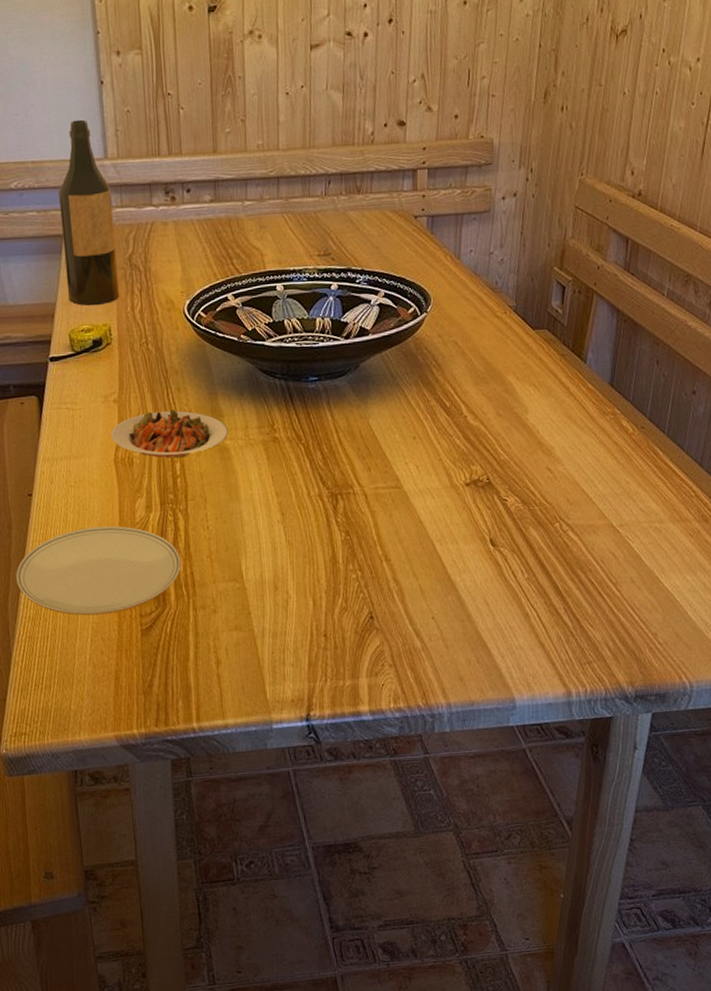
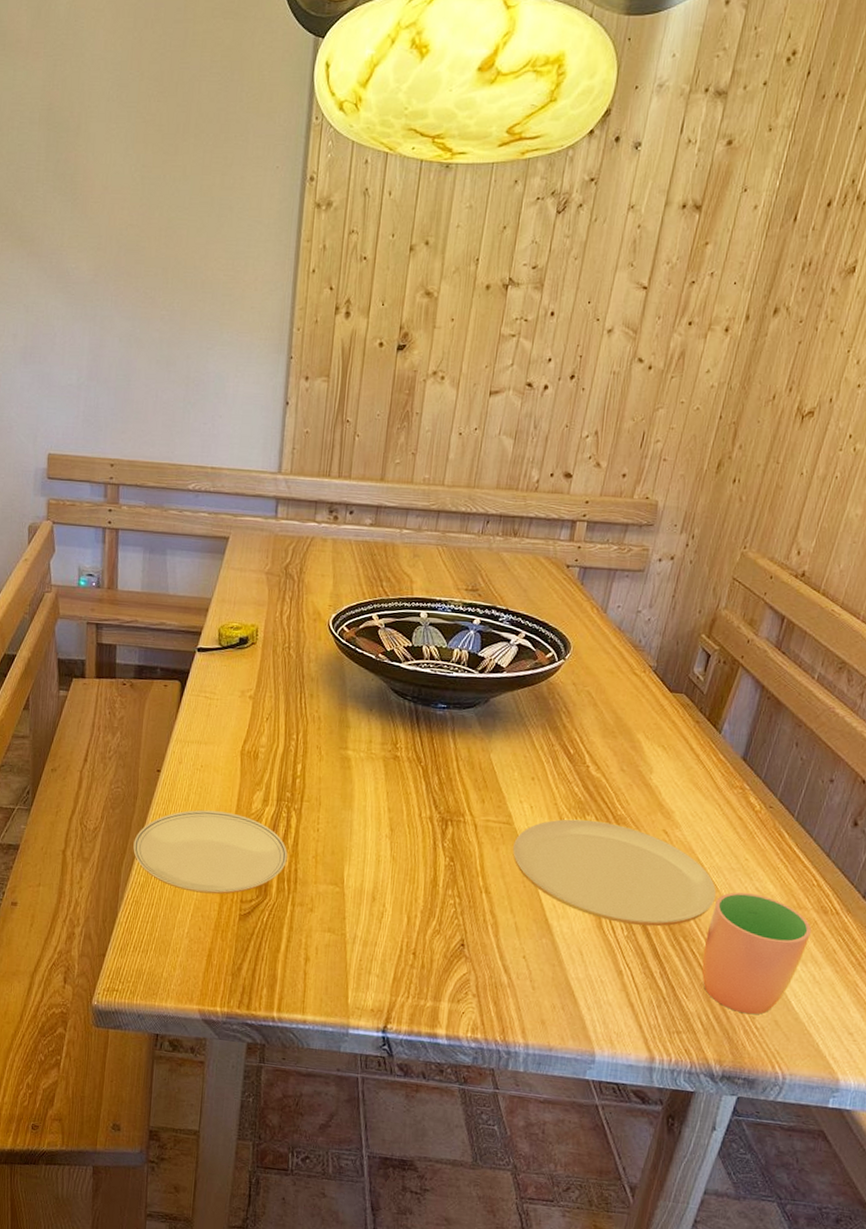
wine bottle: present [59,119,120,306] -> none [224,434,280,606]
salad: present [111,409,228,459] -> none [242,712,352,760]
plate: none [405,469,605,567] -> present [513,819,717,927]
cup: none [601,514,696,632] -> present [702,892,811,1015]

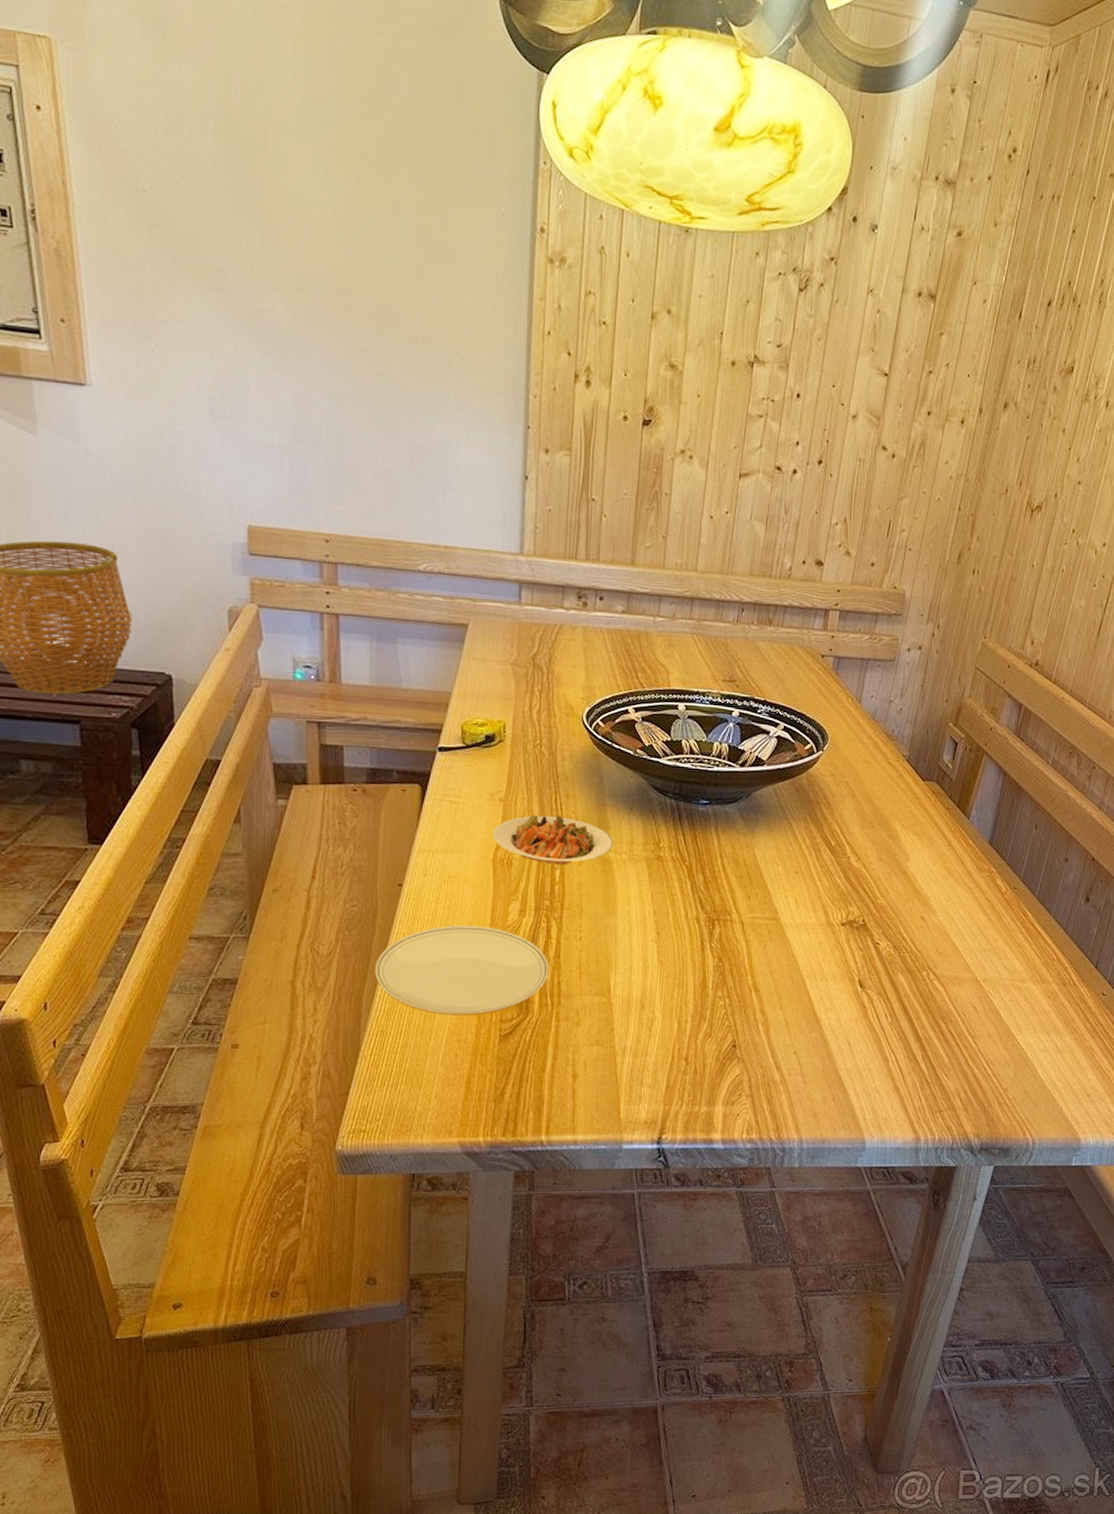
salad: none [242,712,352,760] -> present [493,815,613,865]
plate: present [513,819,717,927] -> none [780,911,970,1011]
cup: present [702,892,811,1015] -> none [959,972,1053,1087]

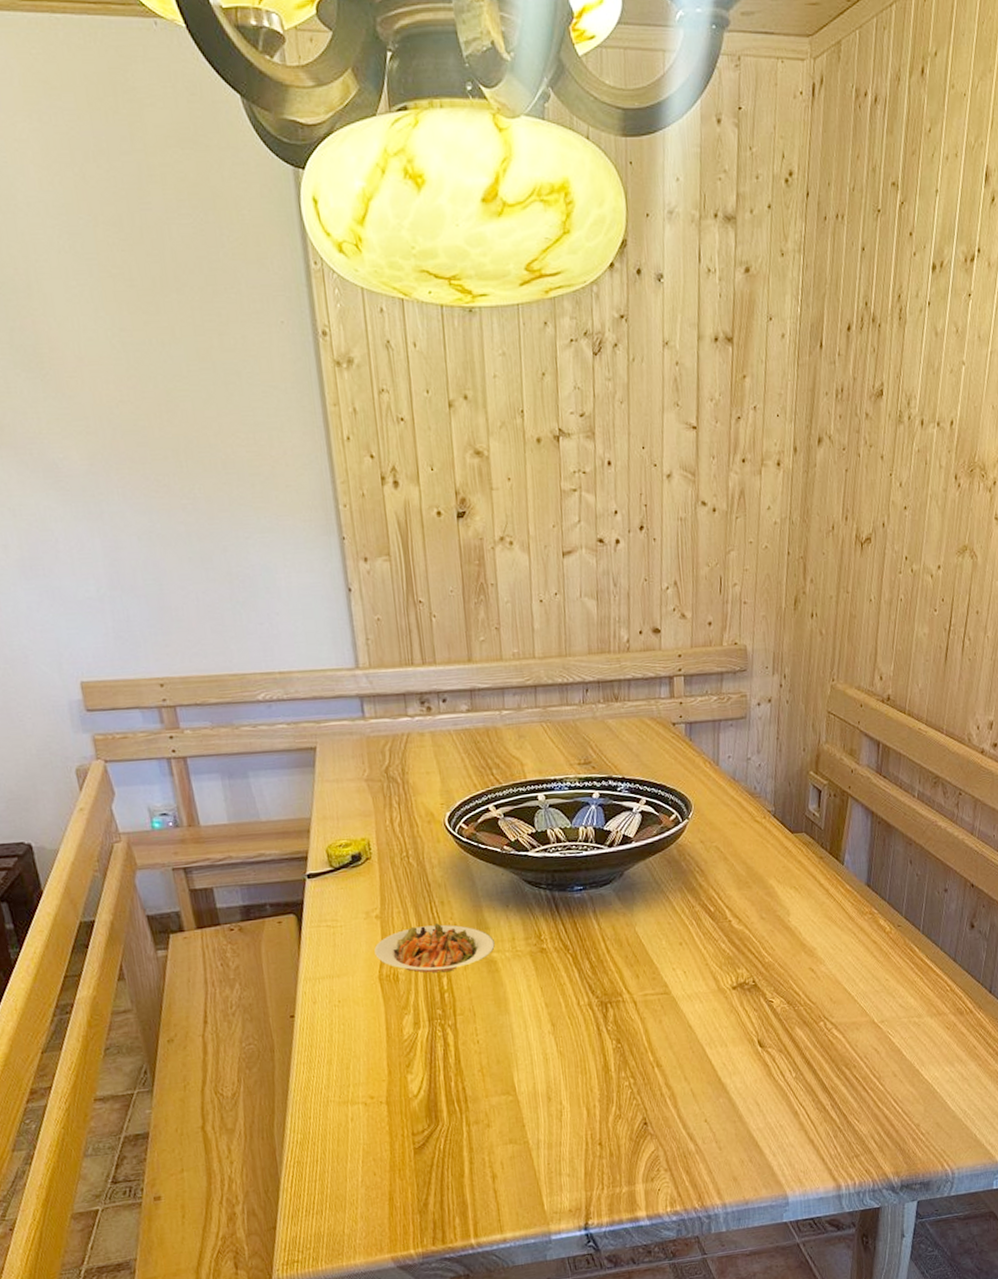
plate: present [375,925,549,1016] -> none [281,1044,453,1138]

